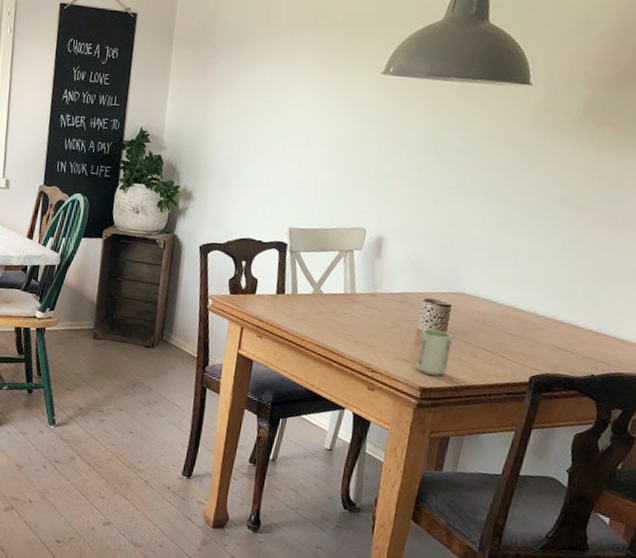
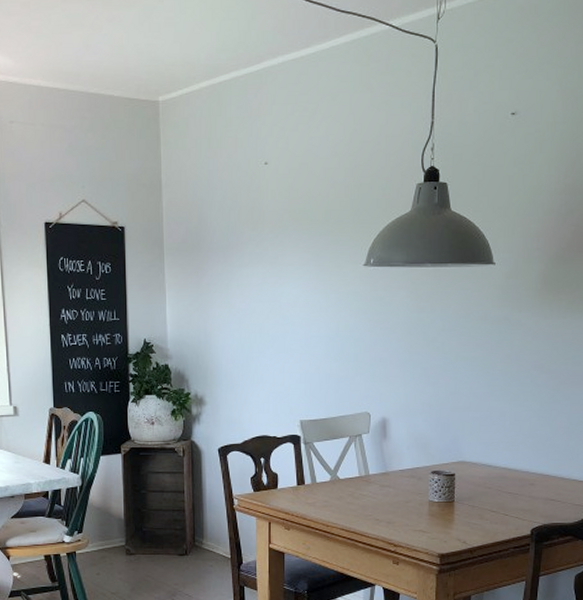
cup: present [415,329,454,376] -> none [432,499,461,541]

